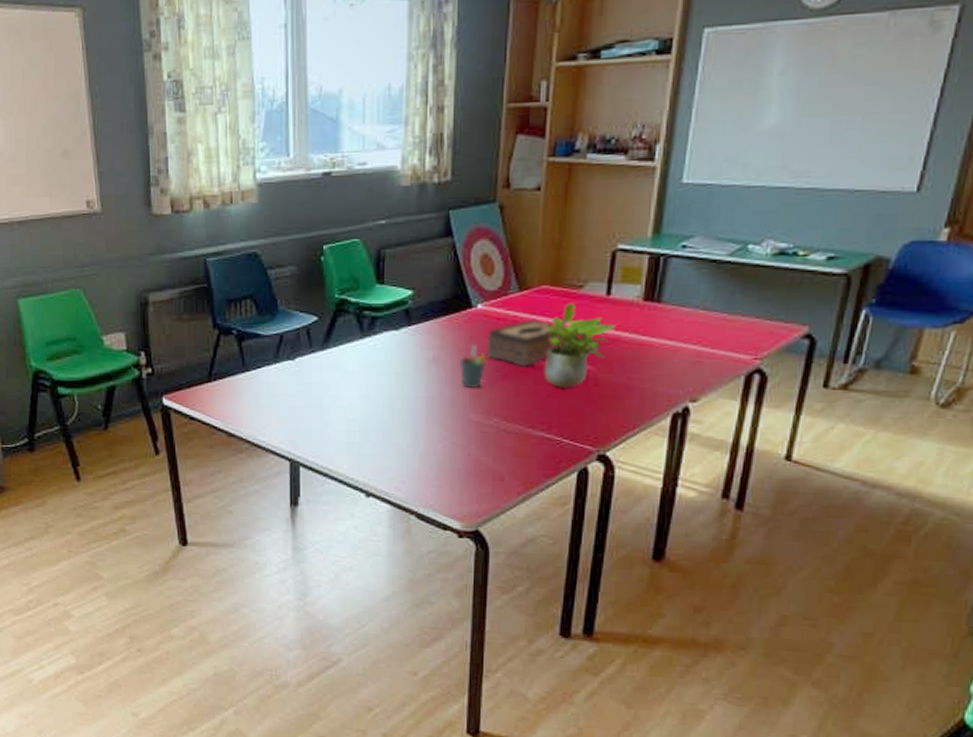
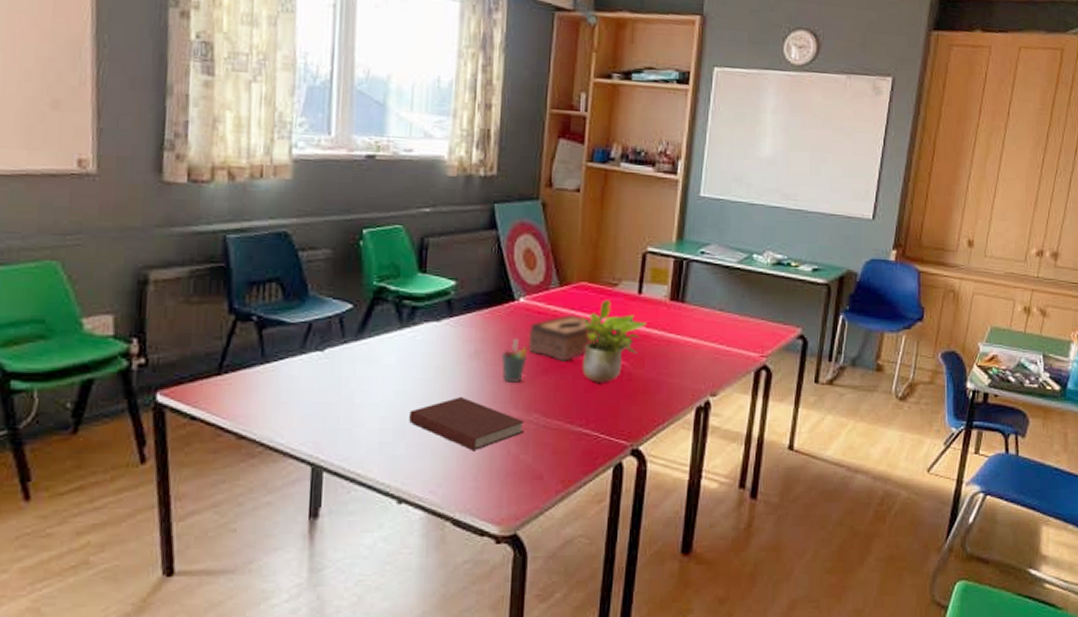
notebook: none [374,400,484,451] -> present [409,396,524,450]

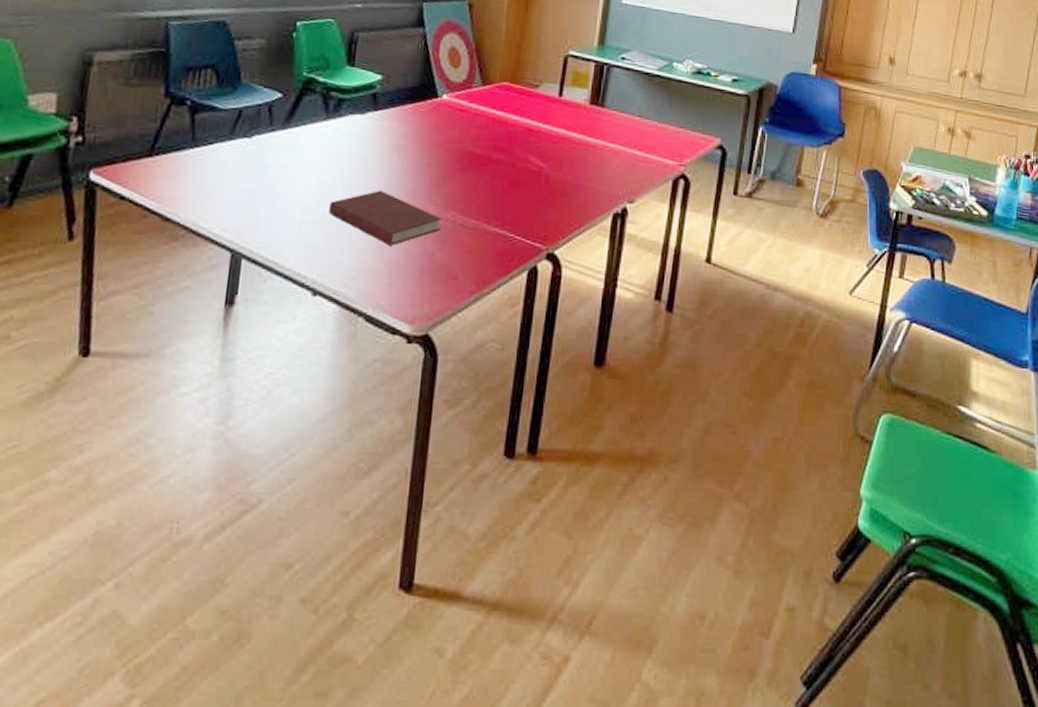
pen holder: present [502,338,529,382] -> none [422,135,450,179]
tissue box: present [527,314,602,362] -> none [448,113,522,160]
potted plant: present [582,300,648,383] -> none [500,100,567,184]

